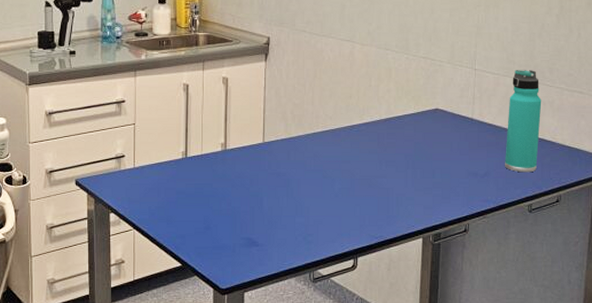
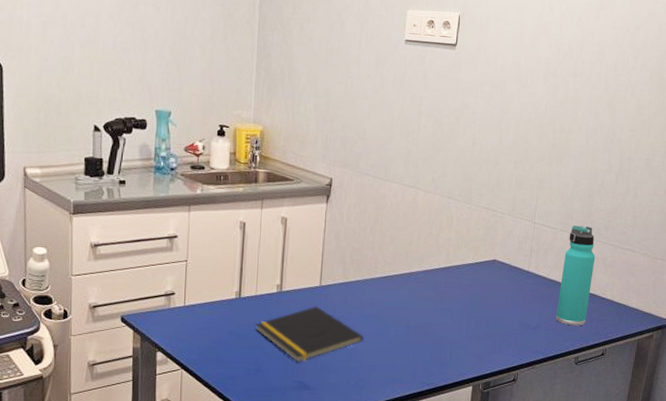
notepad: none [203,162,309,219] -> present [255,306,364,362]

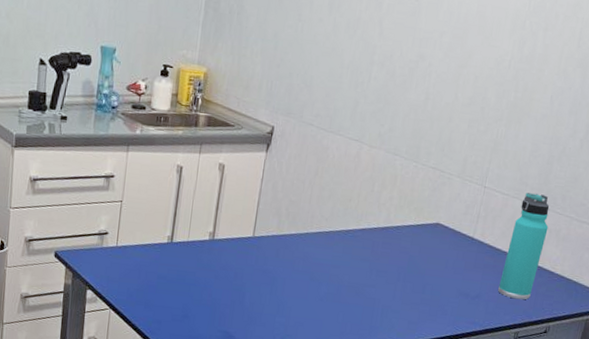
notepad: present [255,306,364,362] -> none [185,256,294,312]

